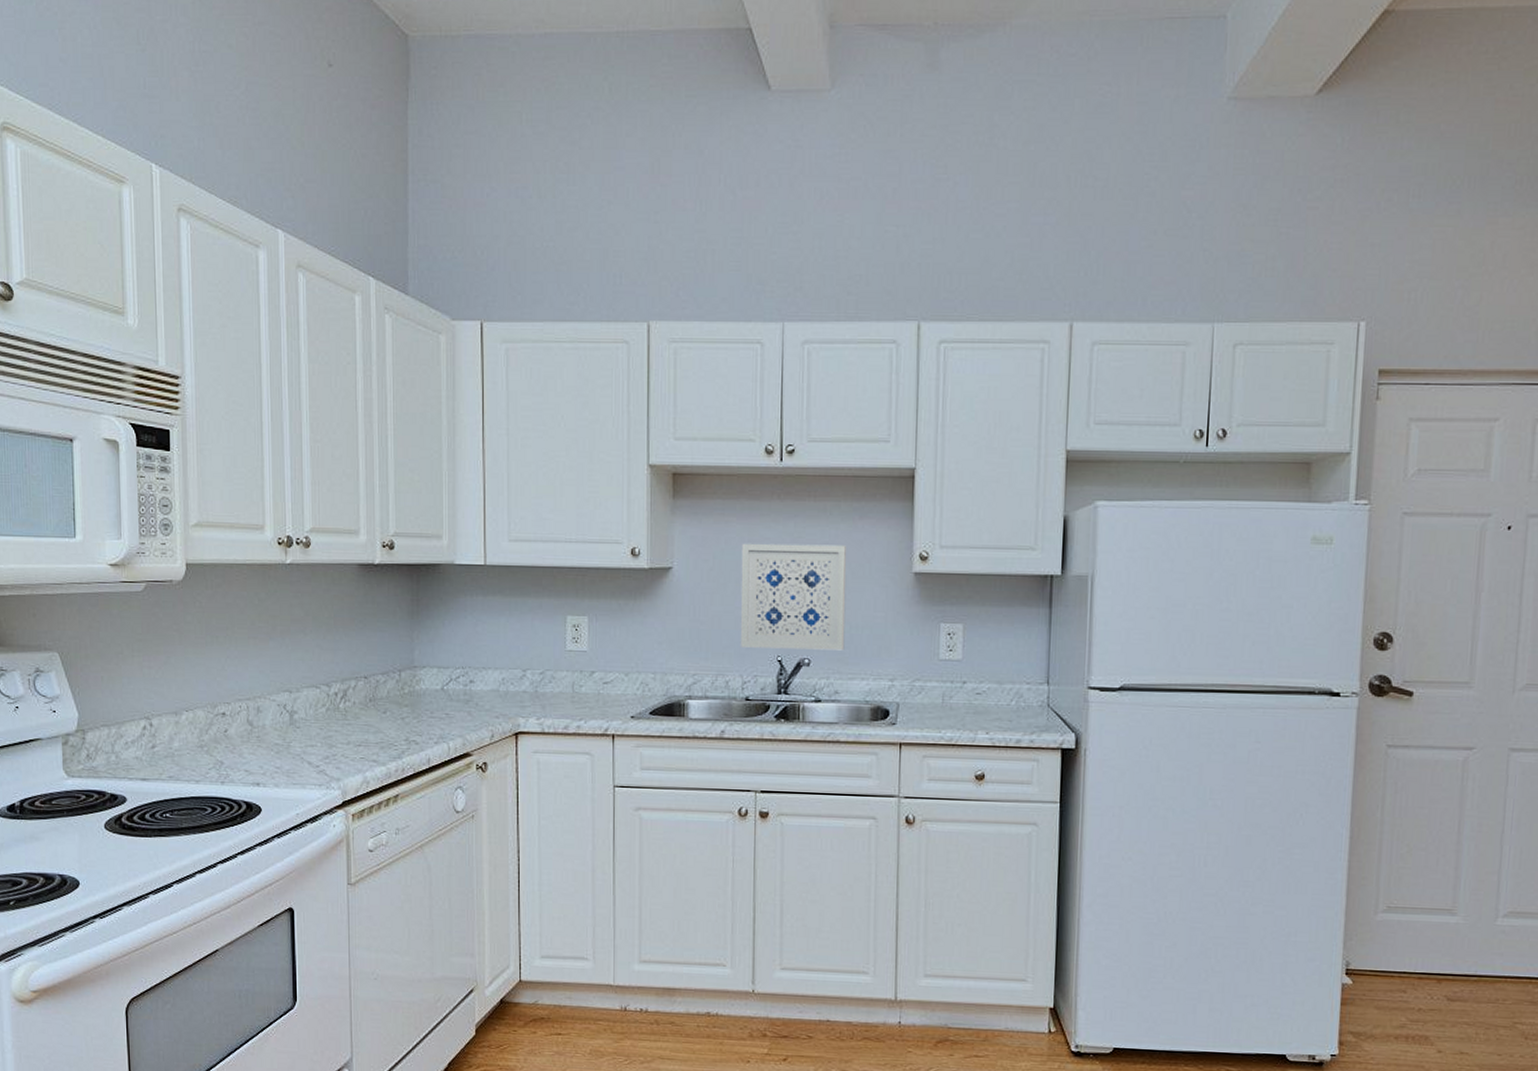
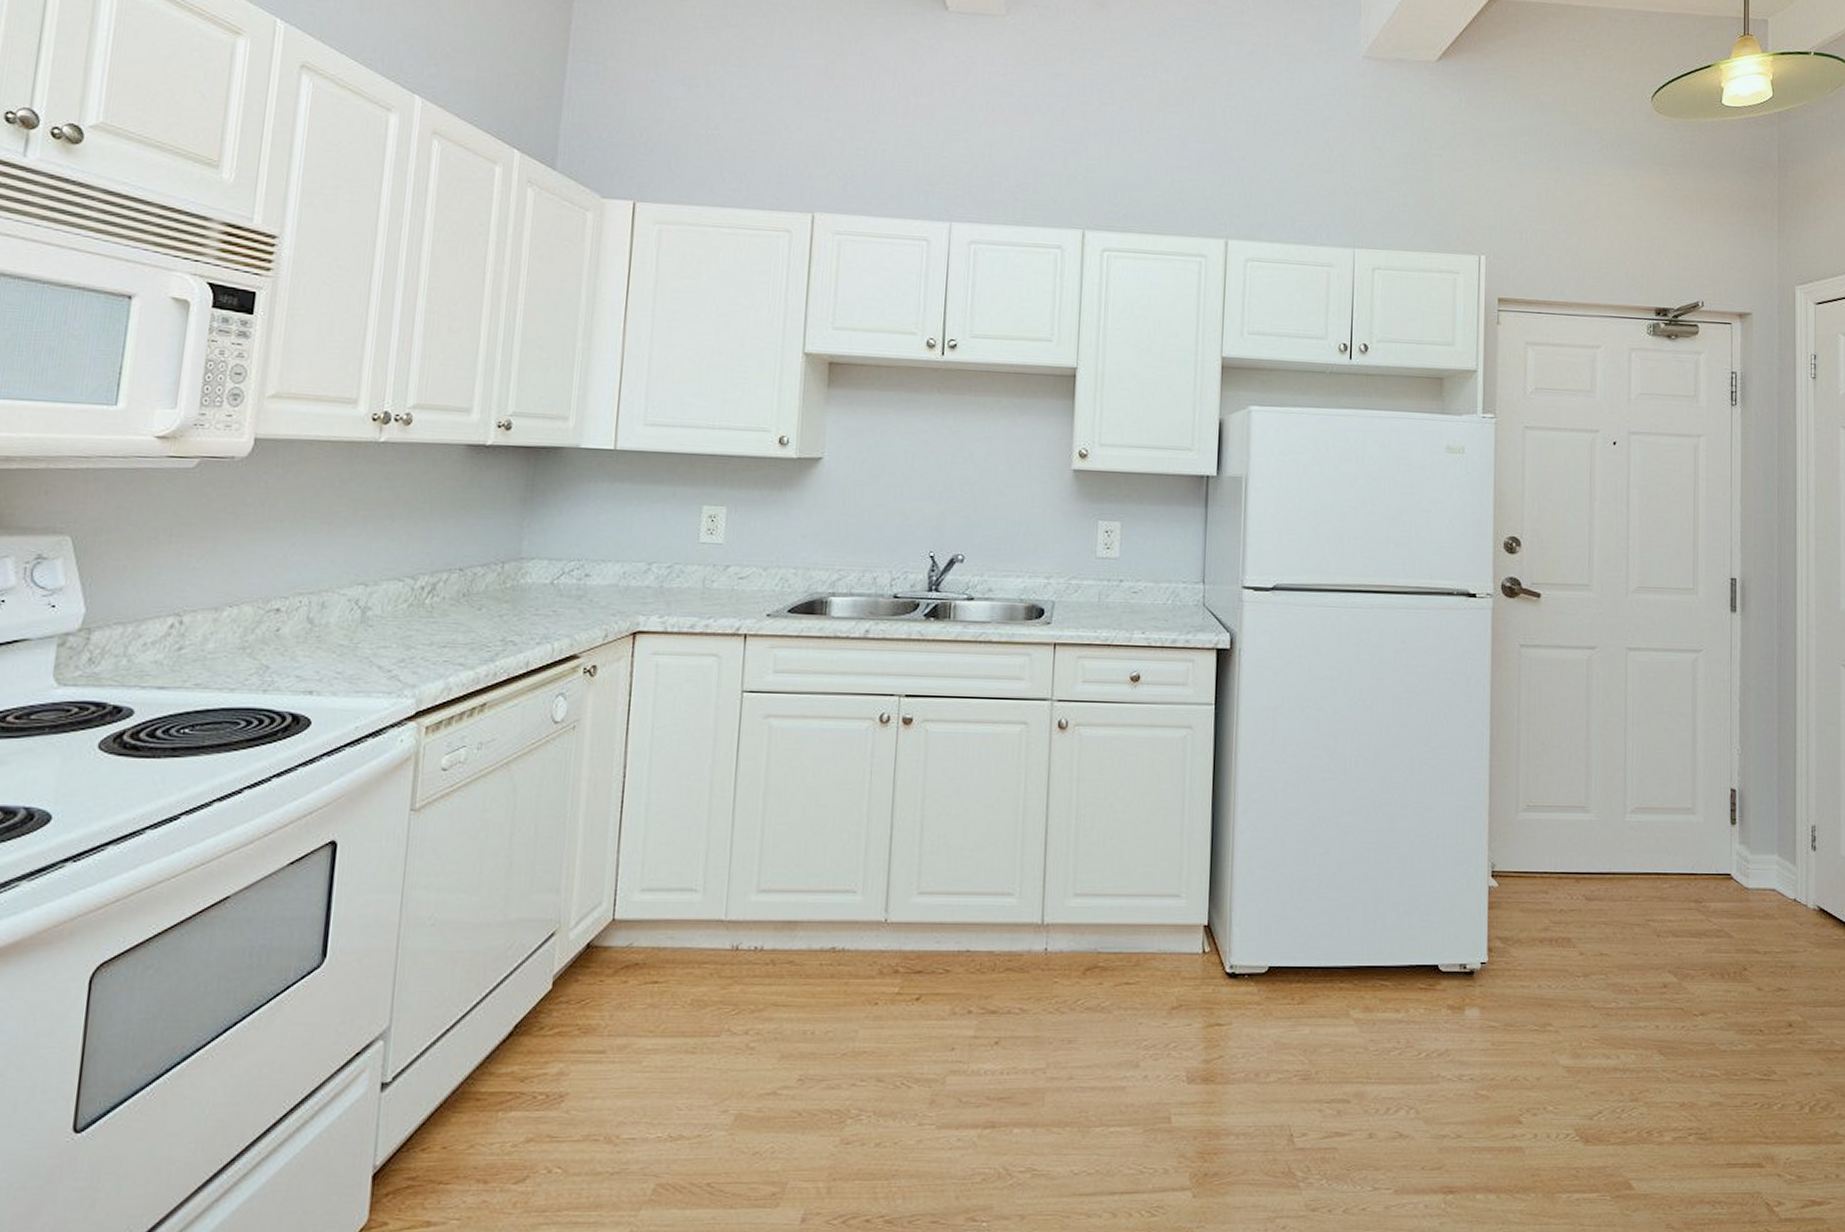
wall art: present [740,543,847,651] -> none [892,435,1005,547]

